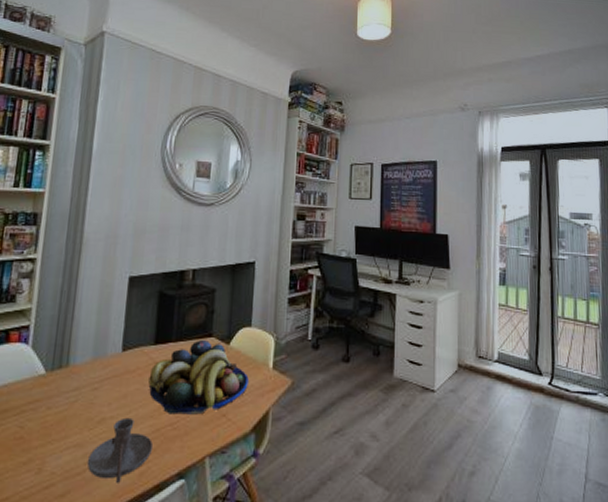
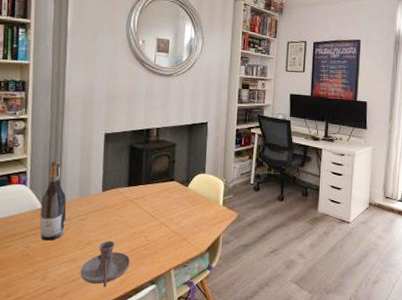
wine bottle: none [39,312,77,418] -> present [40,161,67,241]
fruit bowl: present [148,340,249,415] -> none [124,183,204,239]

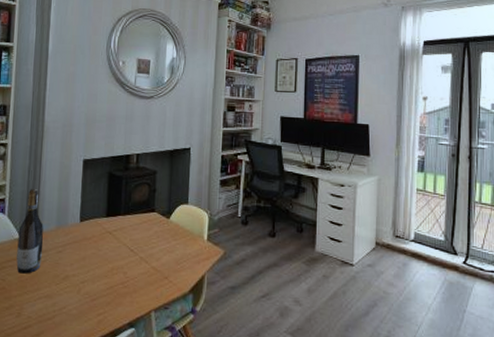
candle holder: present [80,240,131,287] -> none [55,276,108,328]

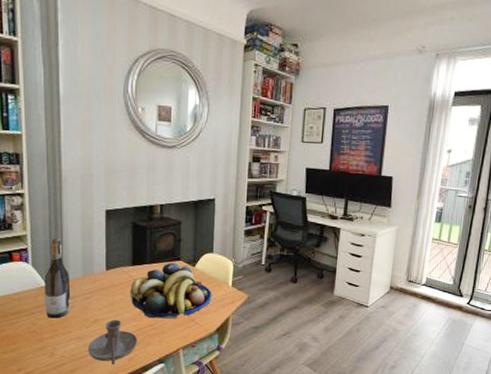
candle holder: none [55,276,108,328] -> present [87,319,138,364]
fruit bowl: none [102,214,186,277] -> present [130,263,212,319]

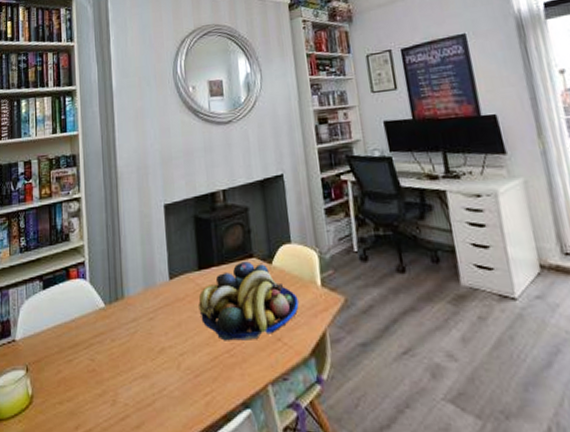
wine bottle: present [44,238,71,319] -> none [103,245,133,350]
candle holder: present [87,319,138,364] -> none [154,346,215,414]

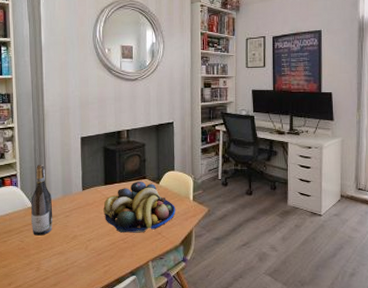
wine bottle: none [103,245,133,350] -> present [31,164,53,236]

